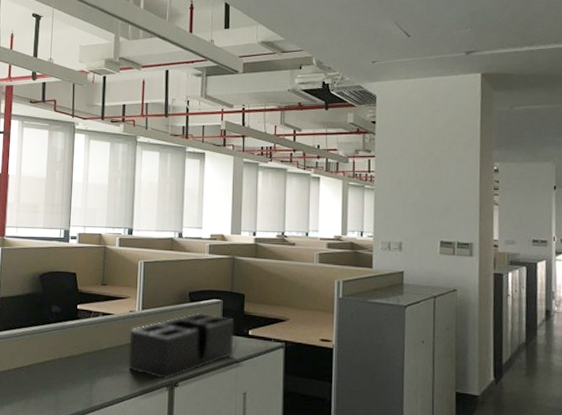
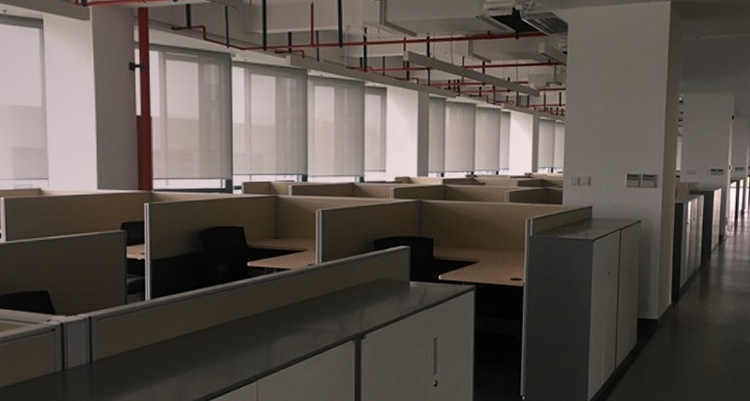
desk organizer: present [128,312,235,380] -> none [309,260,423,333]

